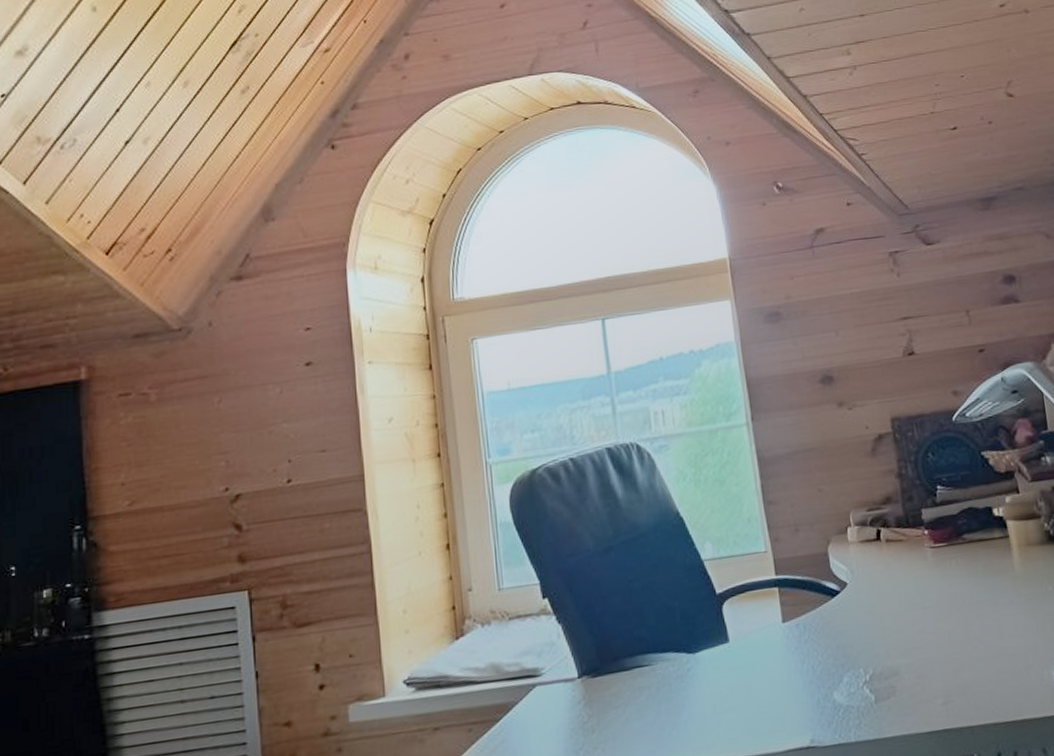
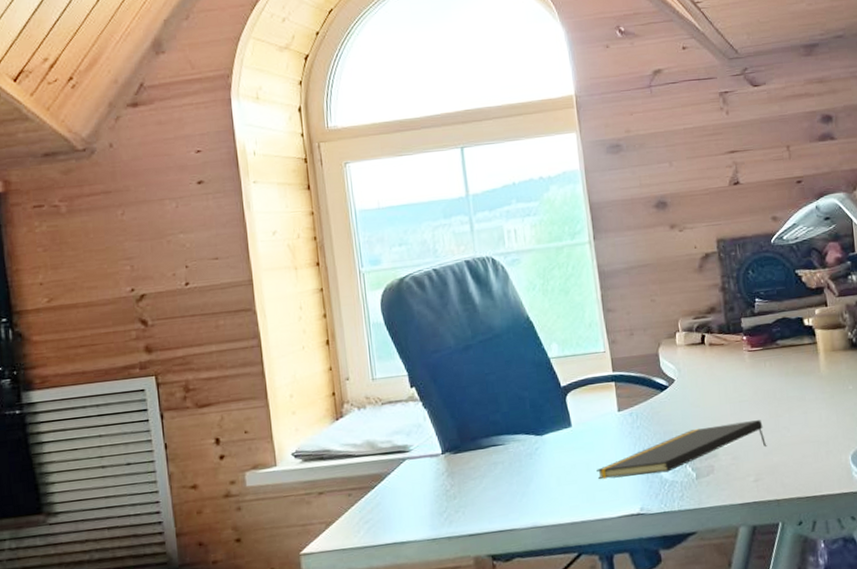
notepad: none [758,629,957,706] -> present [596,420,767,480]

